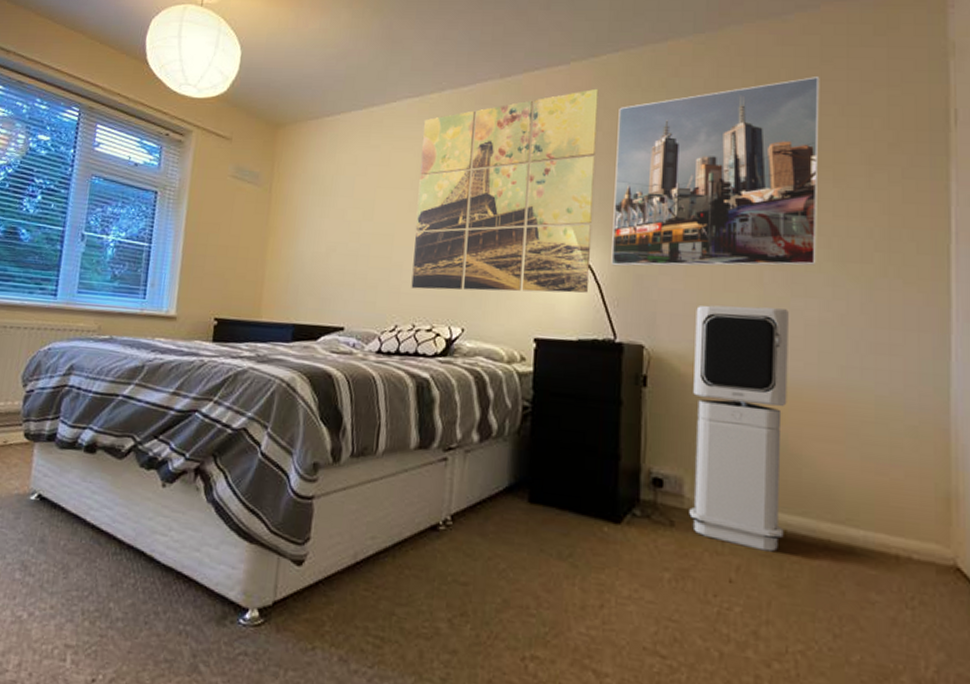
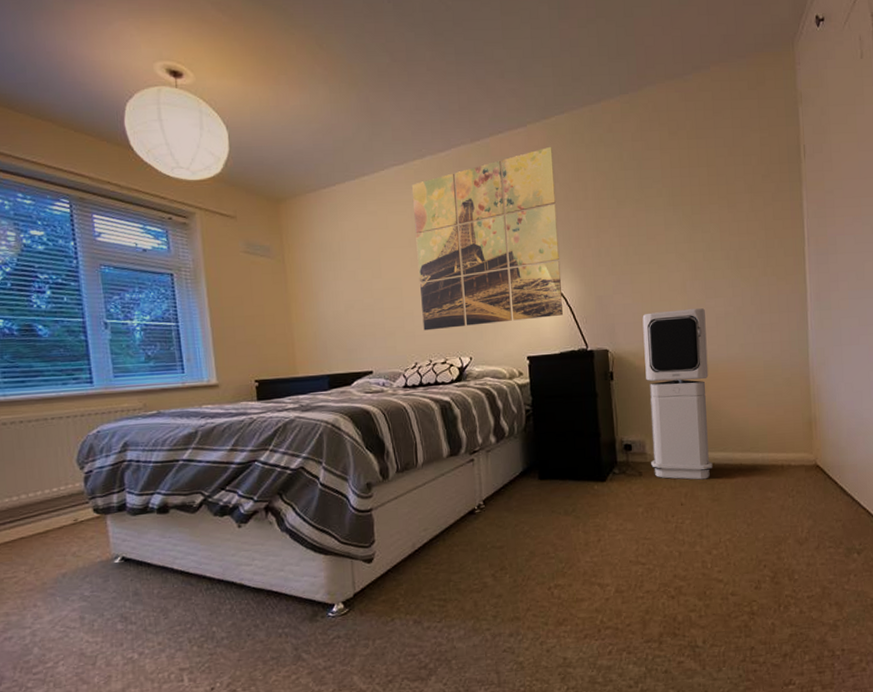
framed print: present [611,77,820,267] -> none [570,126,720,292]

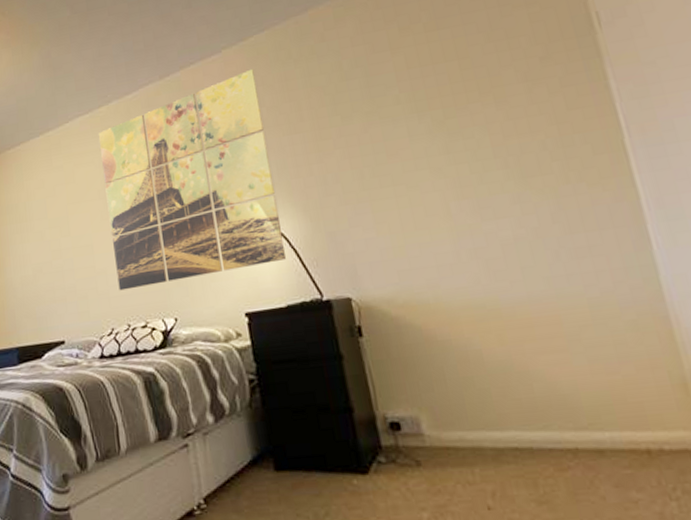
air purifier: present [642,308,713,480] -> none [393,234,531,472]

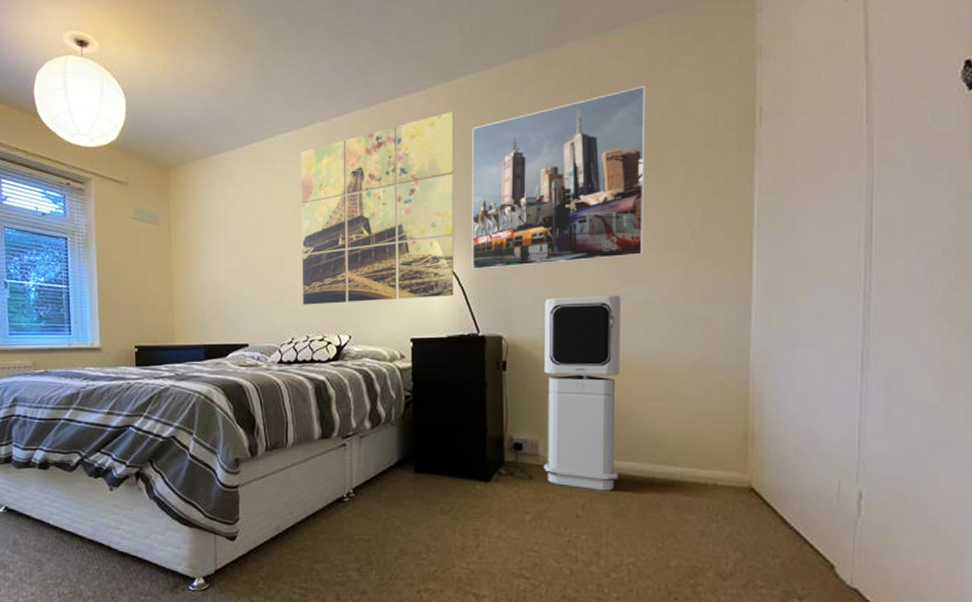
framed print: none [276,11,497,229] -> present [472,86,646,271]
air purifier: none [393,234,531,472] -> present [543,295,621,491]

